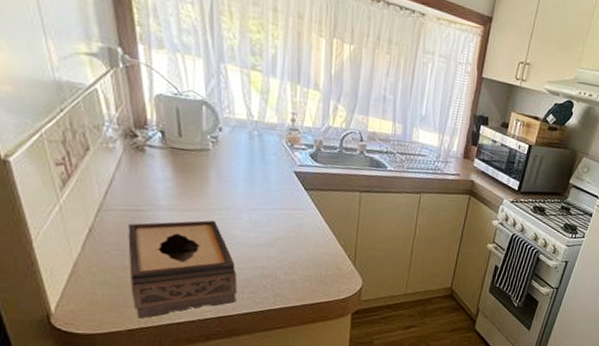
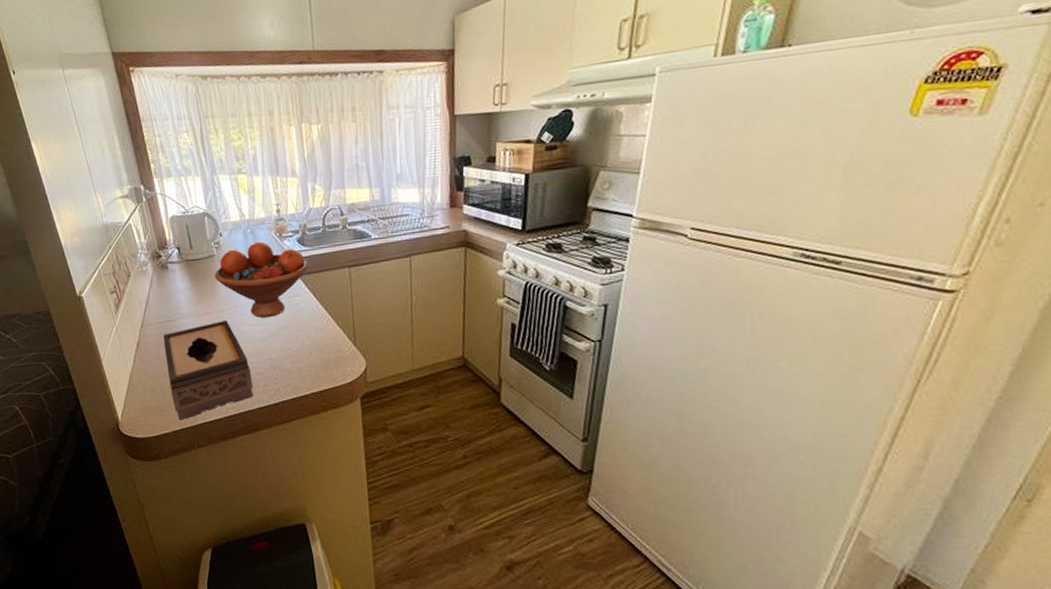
fruit bowl: none [206,146,319,226] -> present [215,241,309,318]

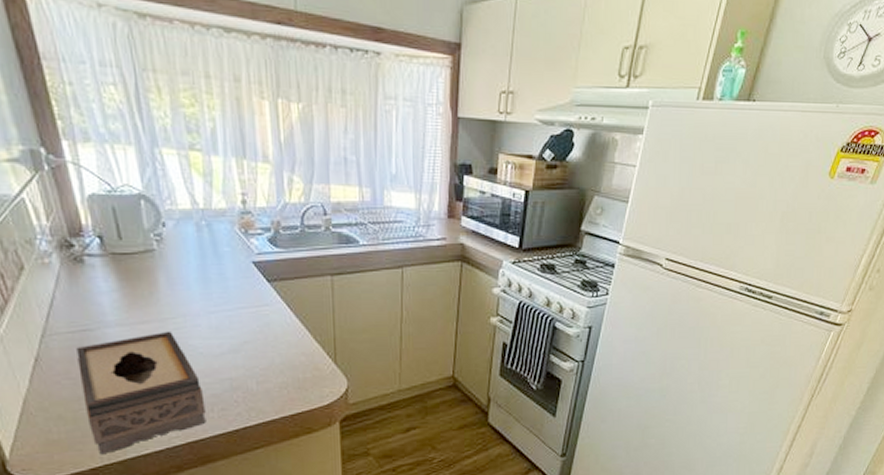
fruit bowl: present [215,241,309,318] -> none [154,237,282,329]

